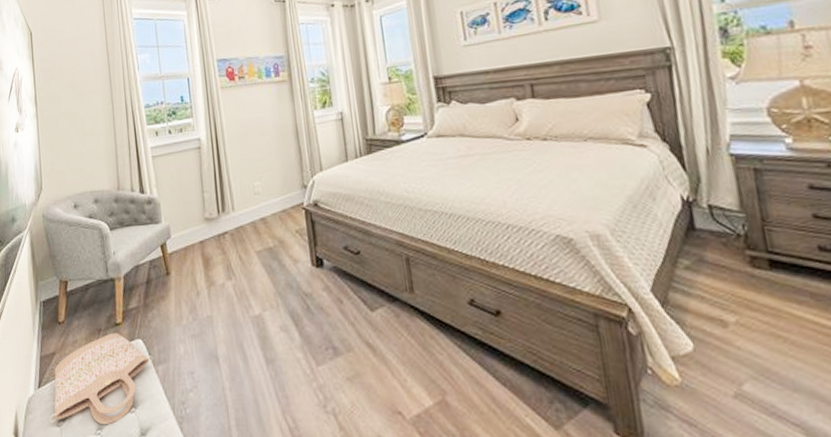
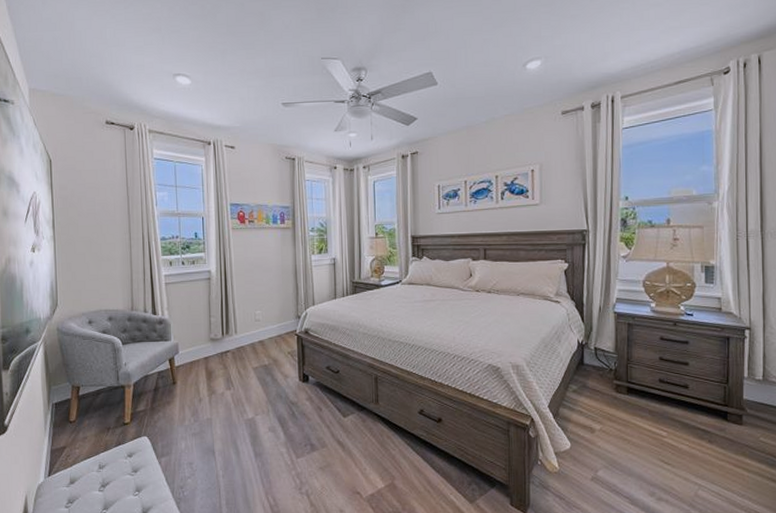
shopping bag: present [49,332,153,425] -> none [58,431,156,506]

